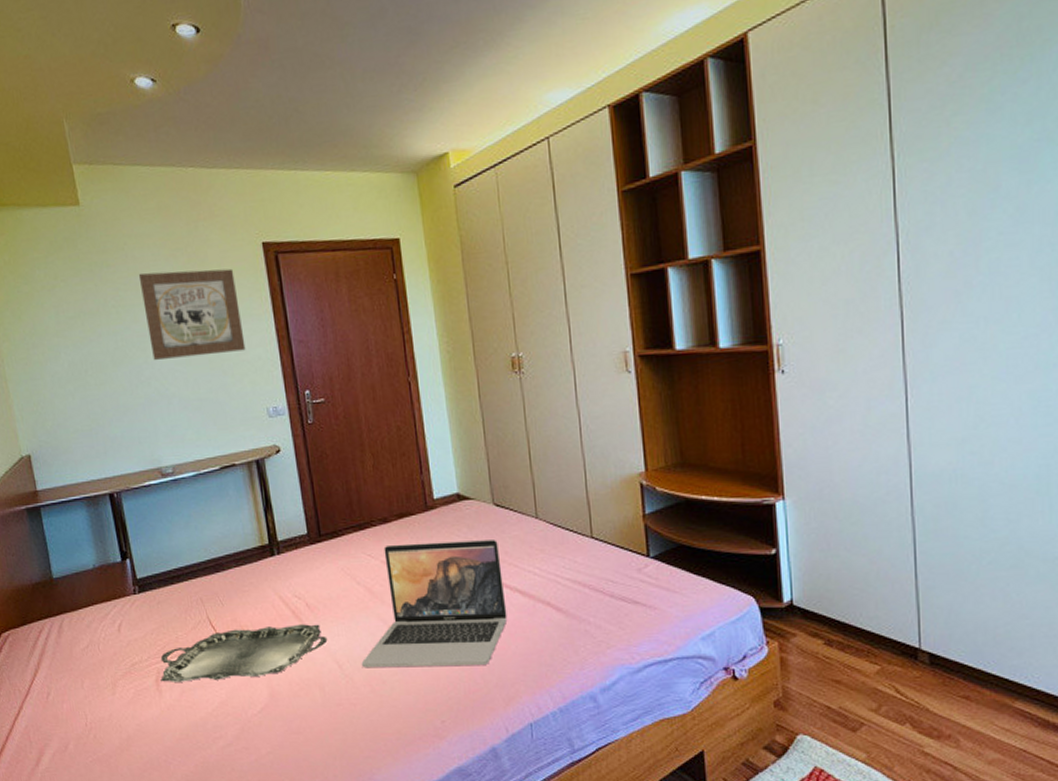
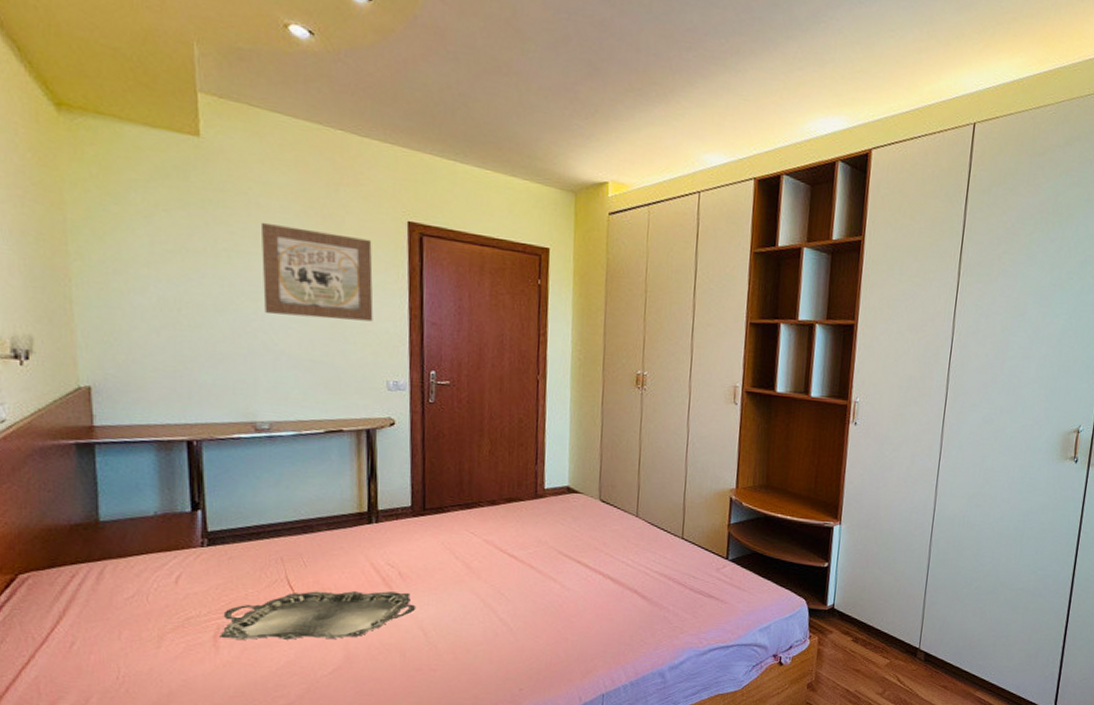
laptop: present [361,540,507,667] -> none [447,525,599,641]

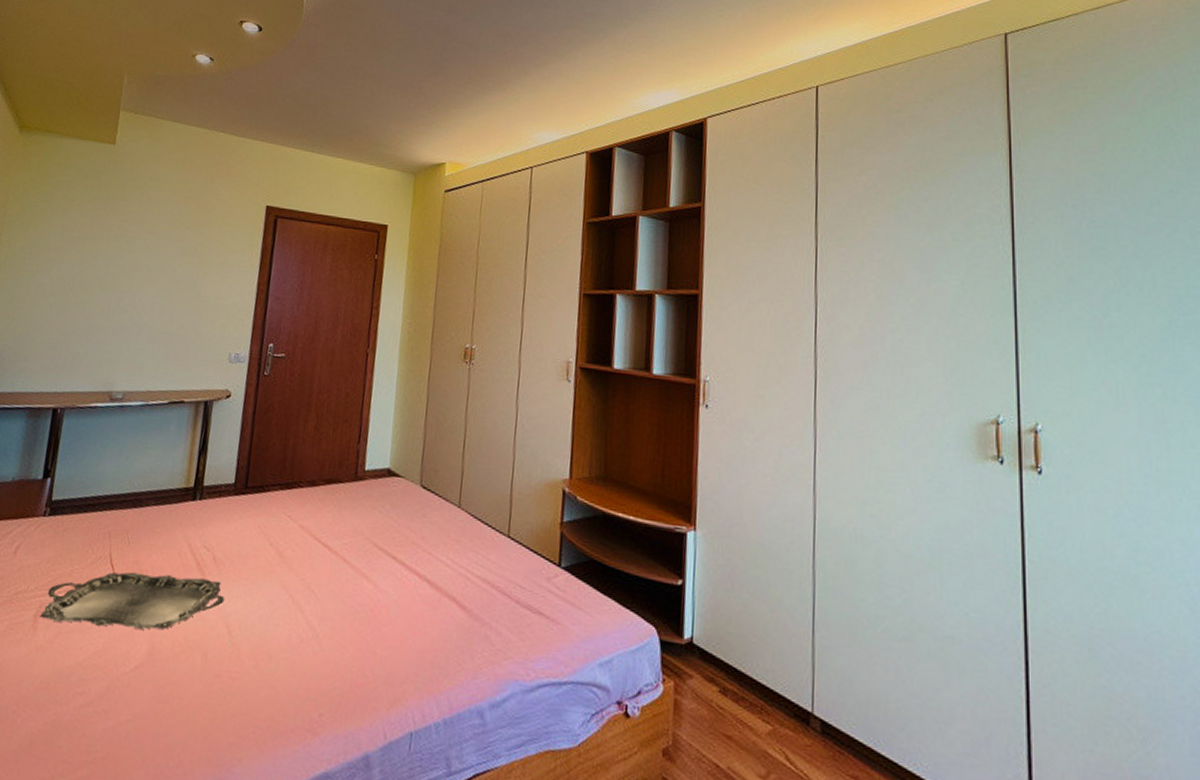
wall art: present [260,222,374,322] -> none [137,211,234,297]

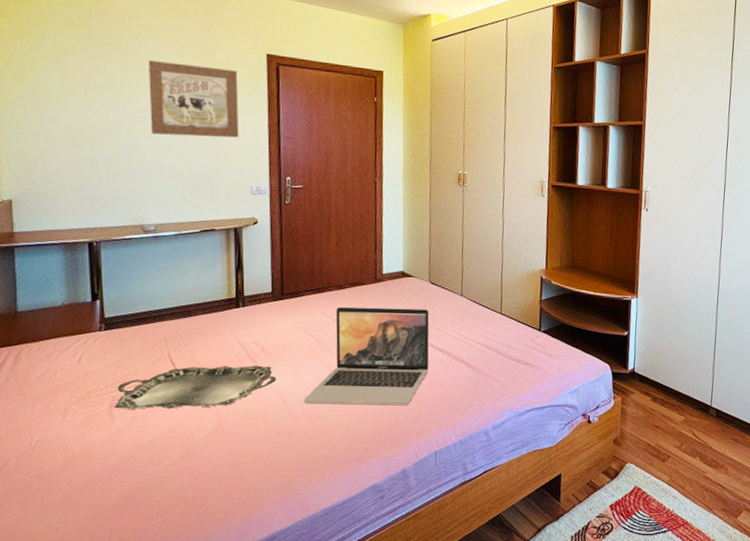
wall art: none [137,211,234,297] -> present [148,59,239,138]
laptop: none [252,509,417,656] -> present [303,306,430,405]

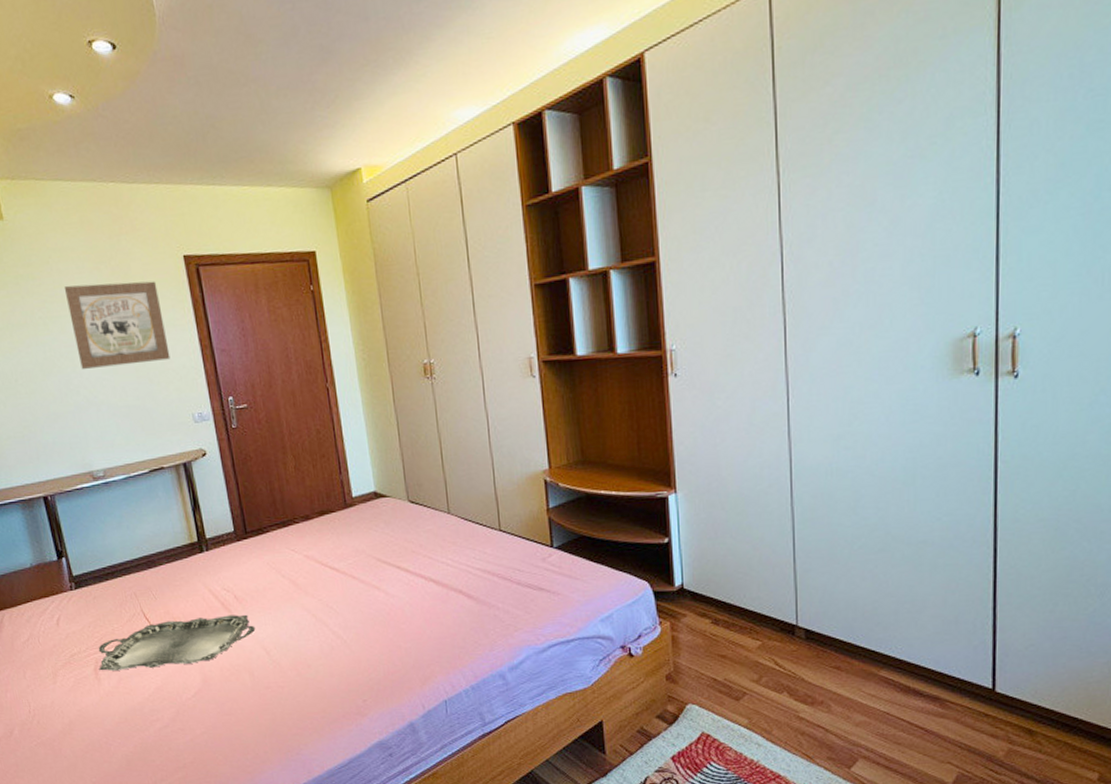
laptop: present [303,306,430,405] -> none [287,534,423,653]

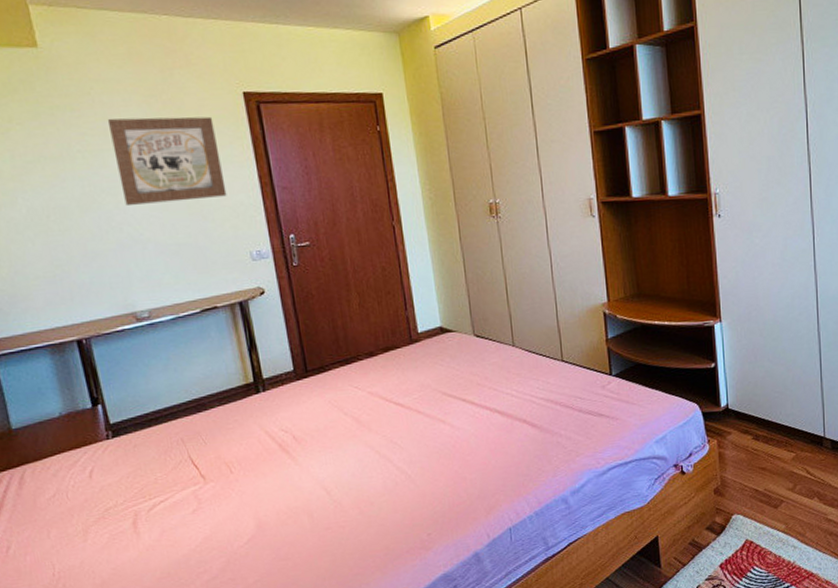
serving tray: present [98,614,256,671] -> none [138,455,316,524]

